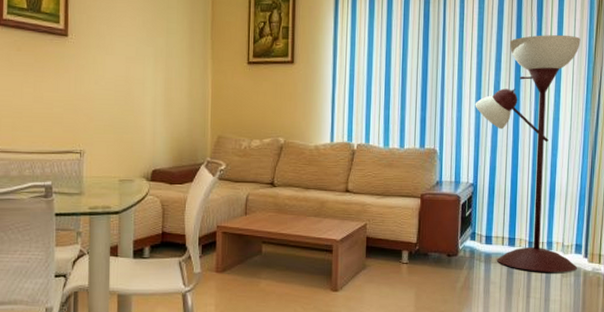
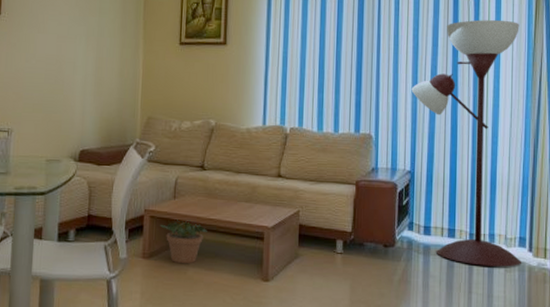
potted plant: none [232,233,278,277] -> present [160,218,207,264]

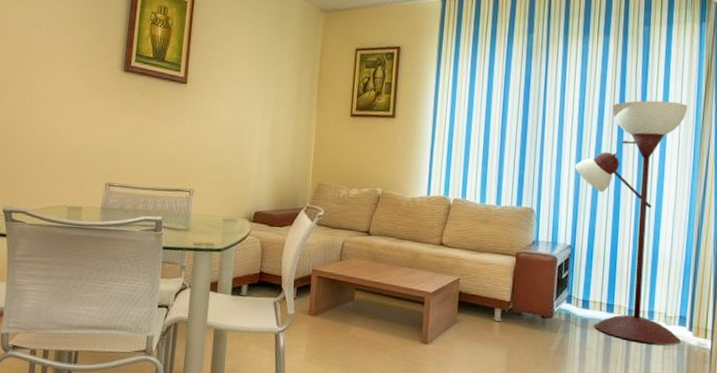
potted plant: present [160,218,207,264] -> none [326,278,371,323]

